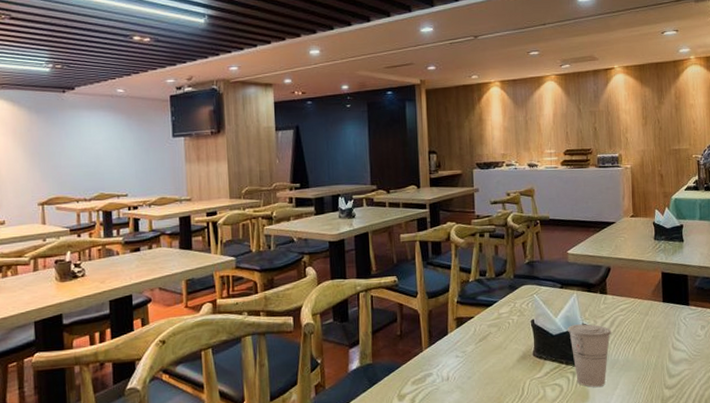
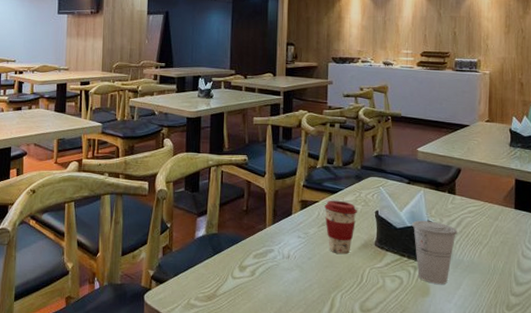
coffee cup: none [480,313,513,370] -> present [325,200,357,255]

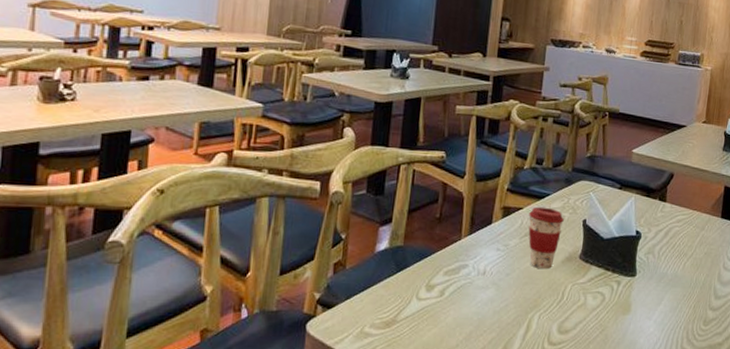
cup: present [412,220,458,284] -> none [620,230,665,300]

